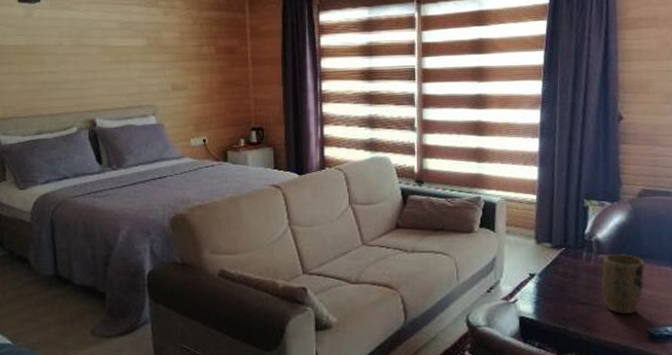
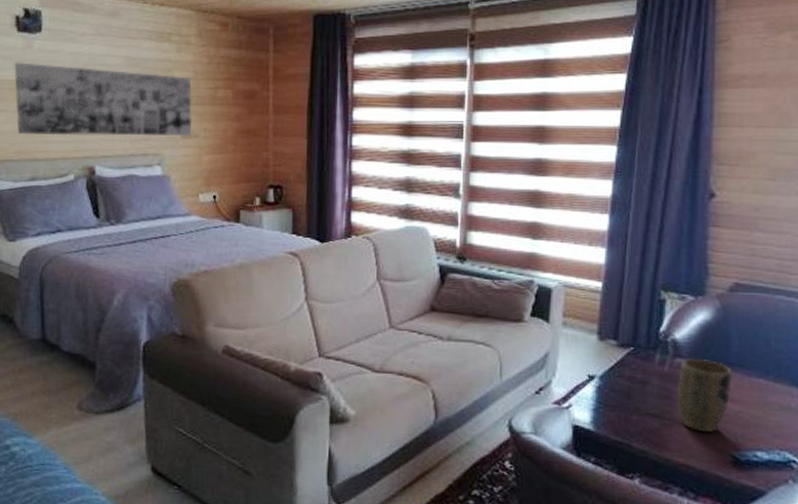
wall art: none [16,29,181,93] -> present [13,62,193,137]

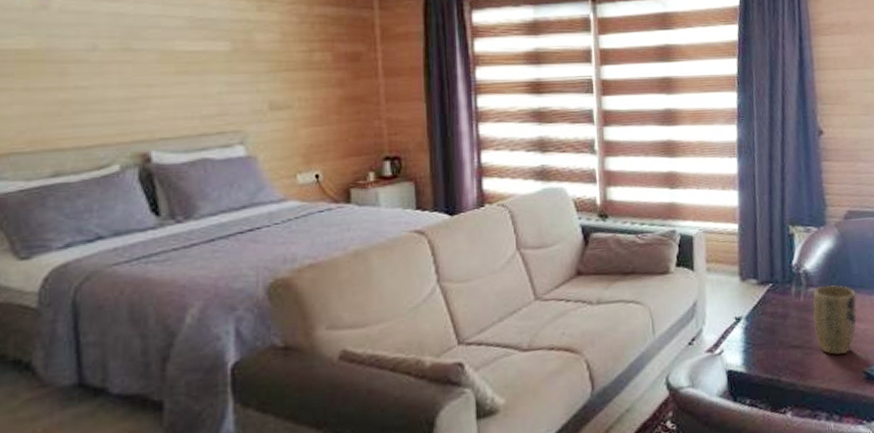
wall art: present [13,62,193,137] -> none [20,26,283,118]

